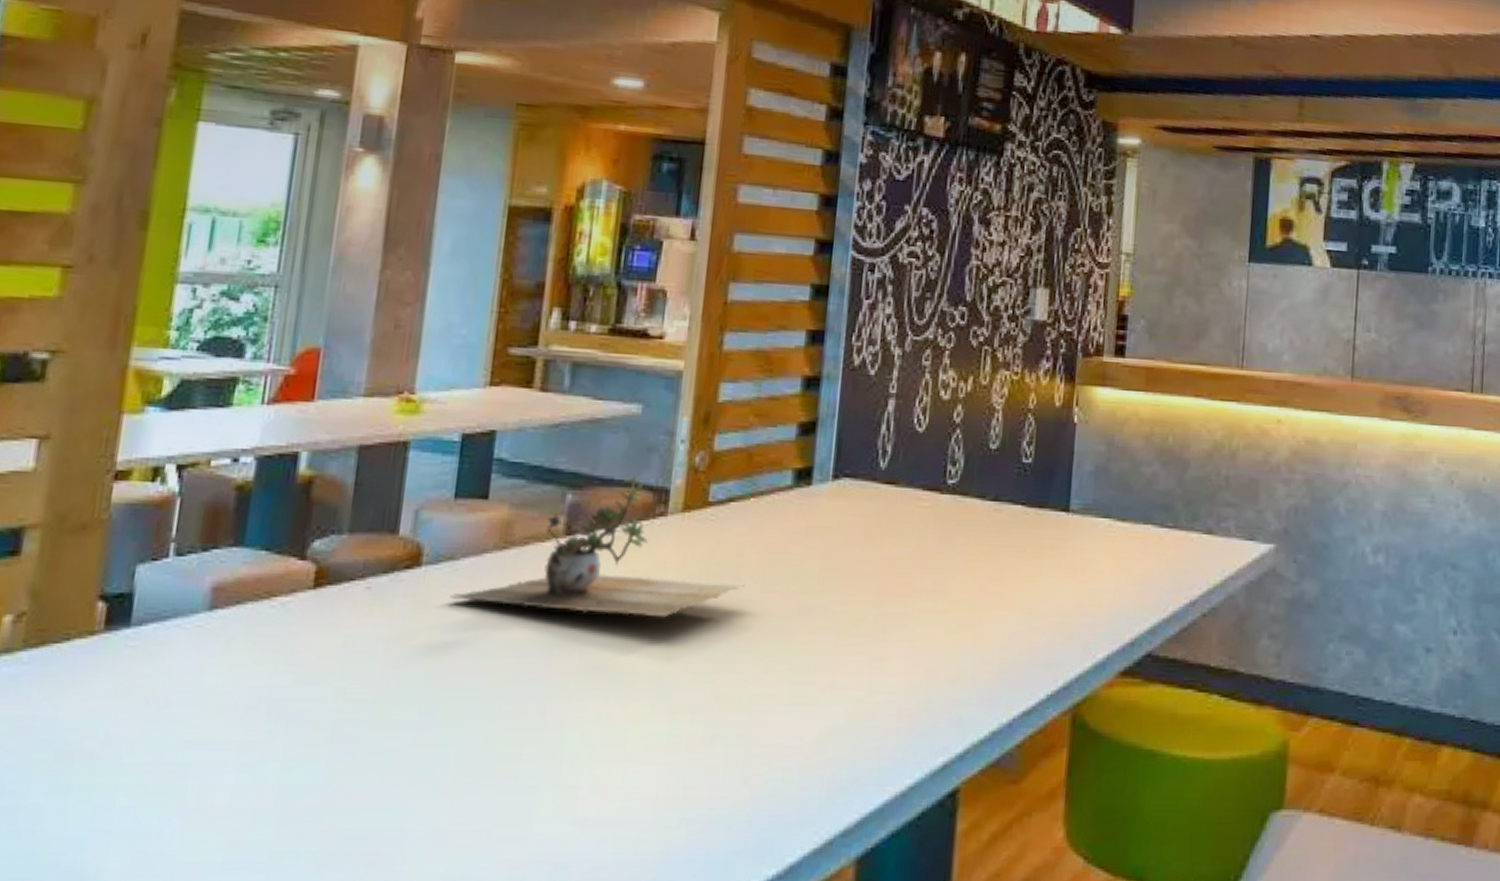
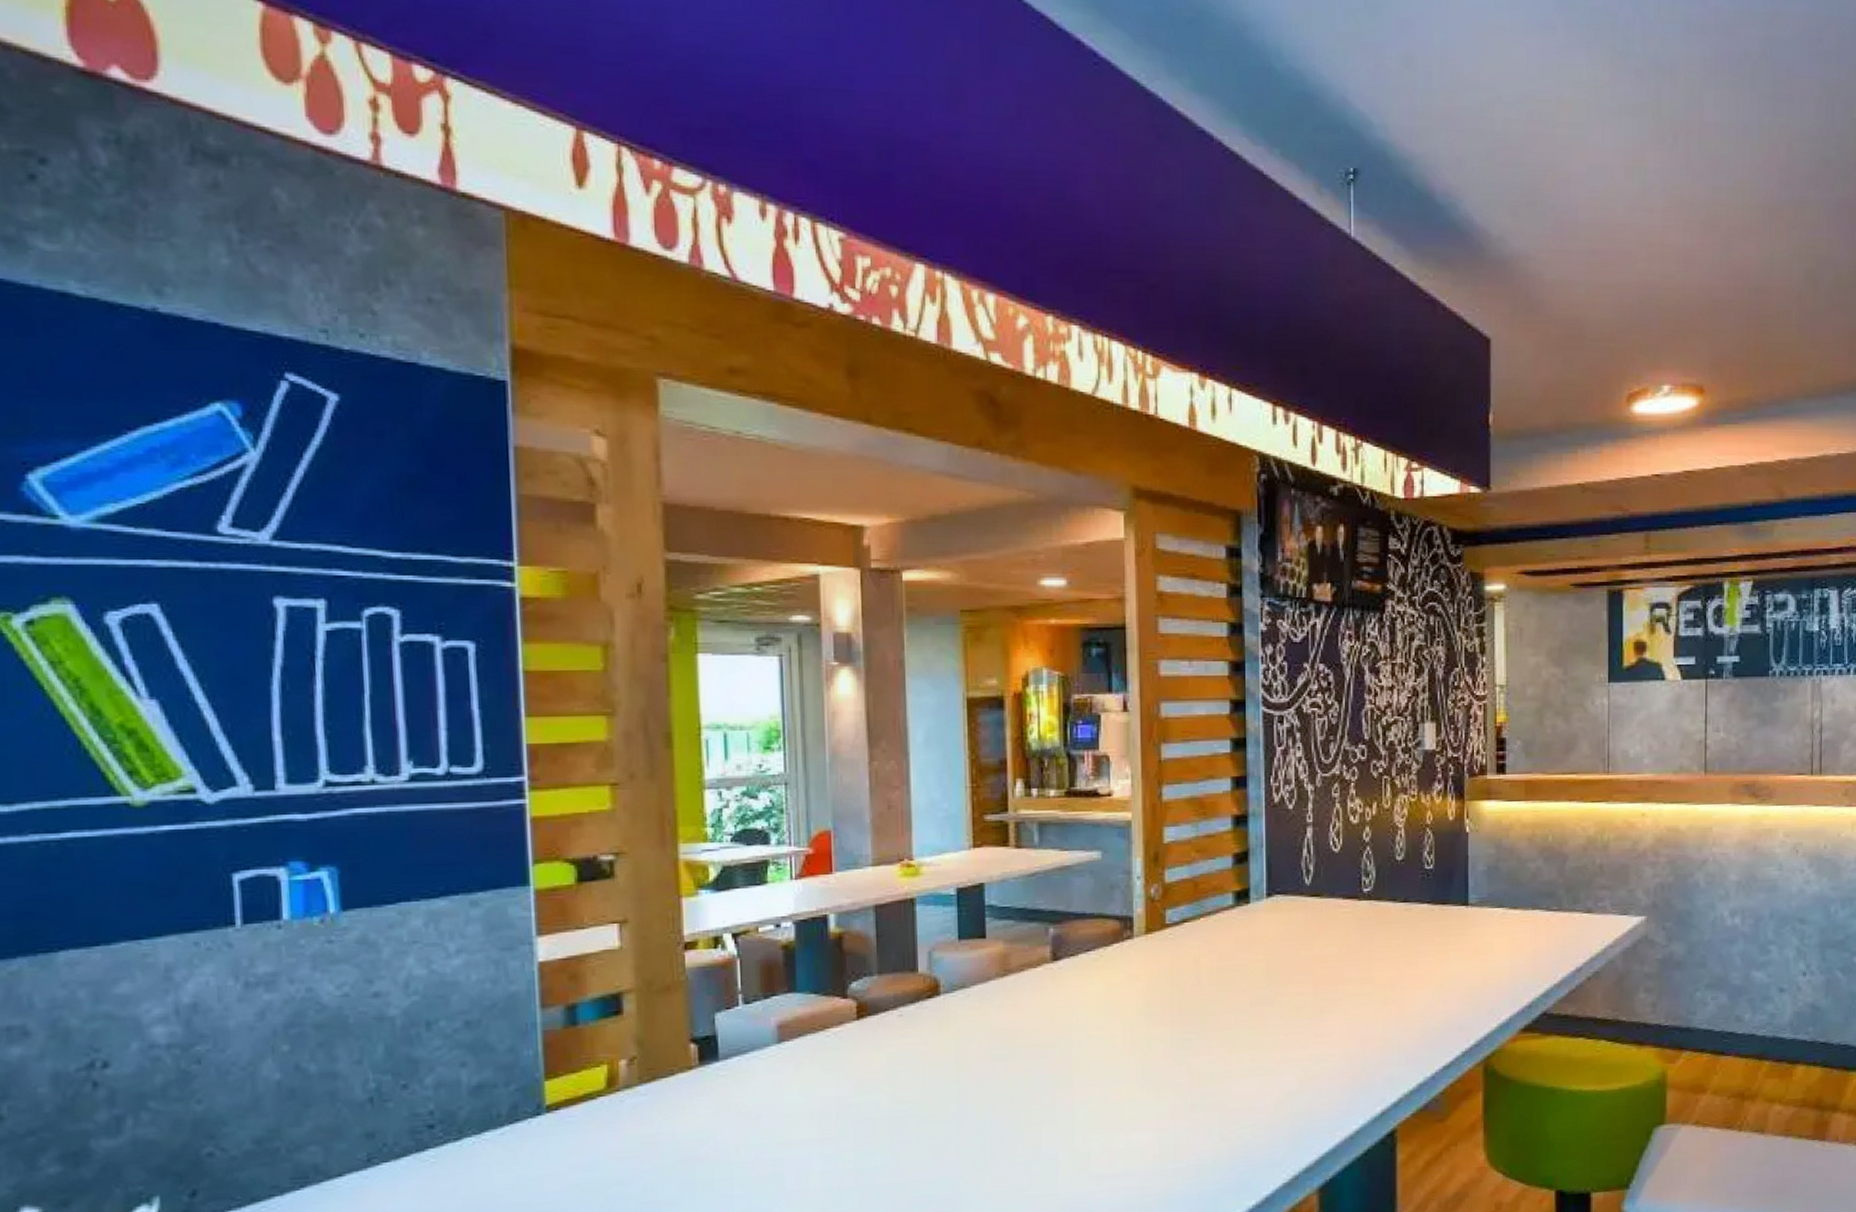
succulent plant: present [450,477,745,618] -> none [967,910,1204,1020]

